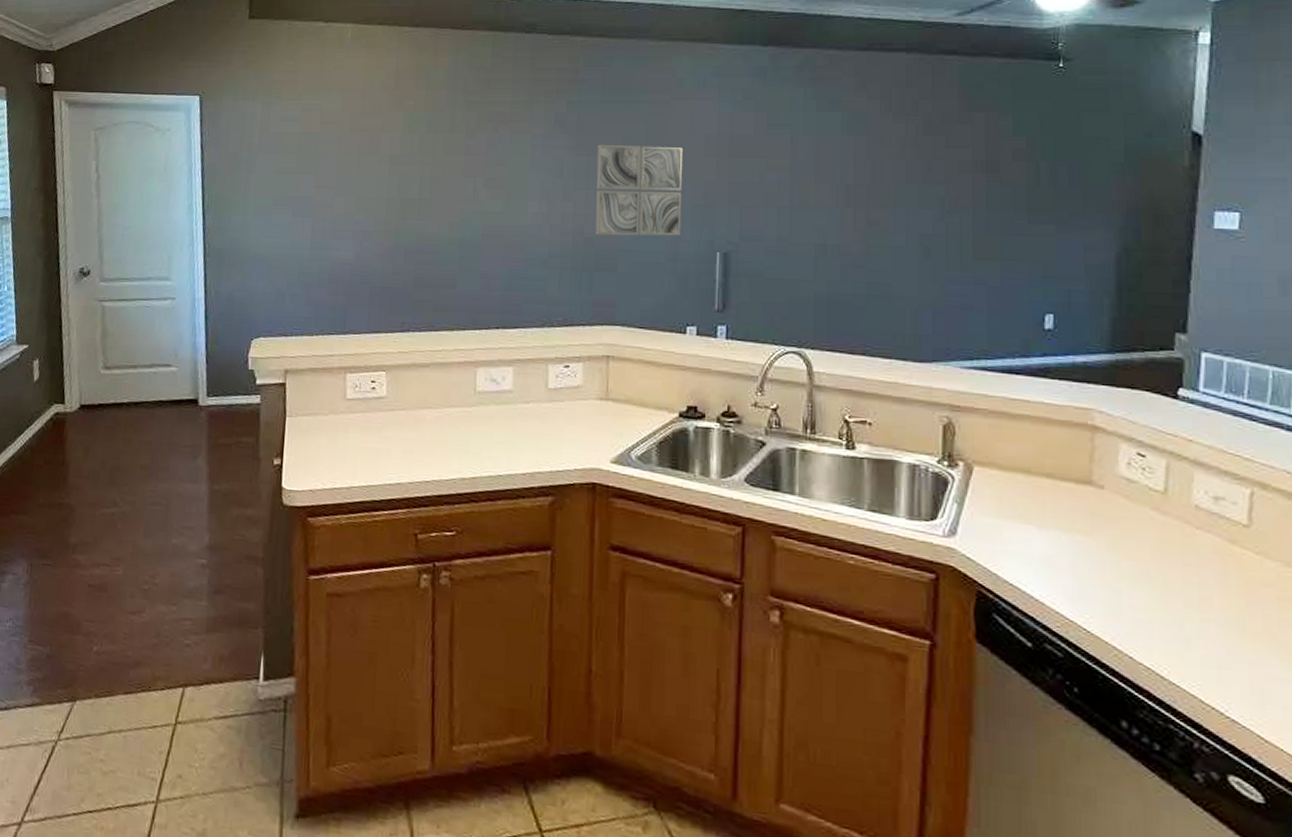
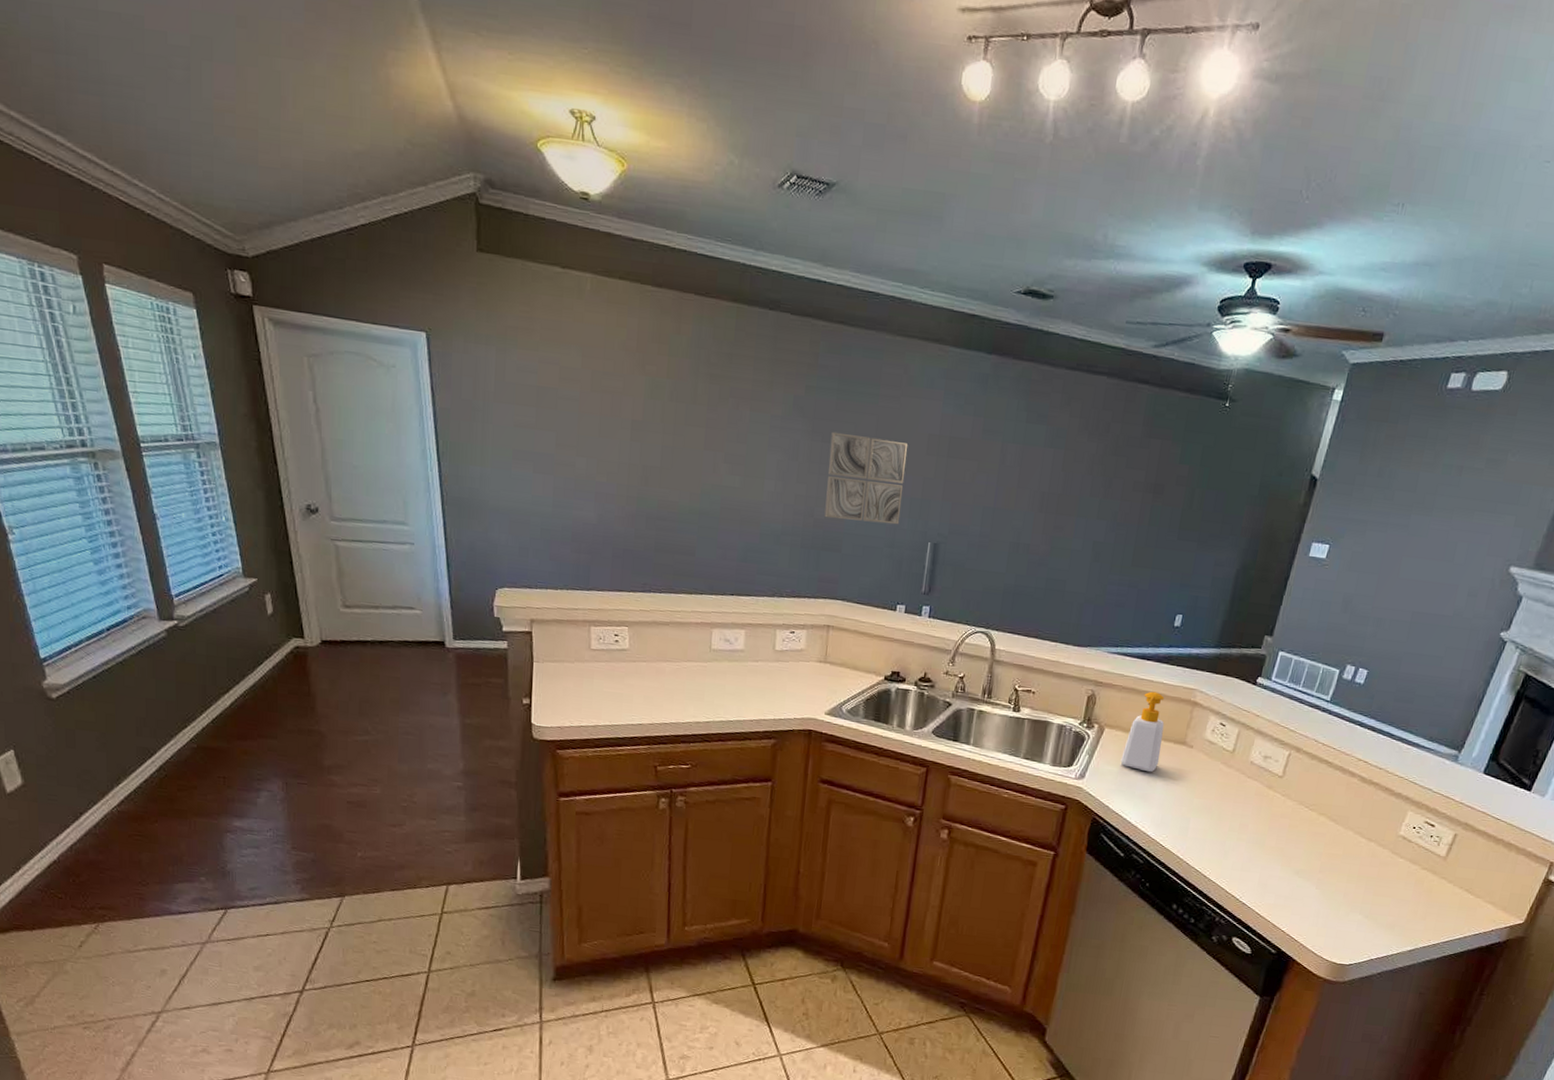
soap bottle: none [1003,414,1059,525] -> present [1120,691,1165,772]

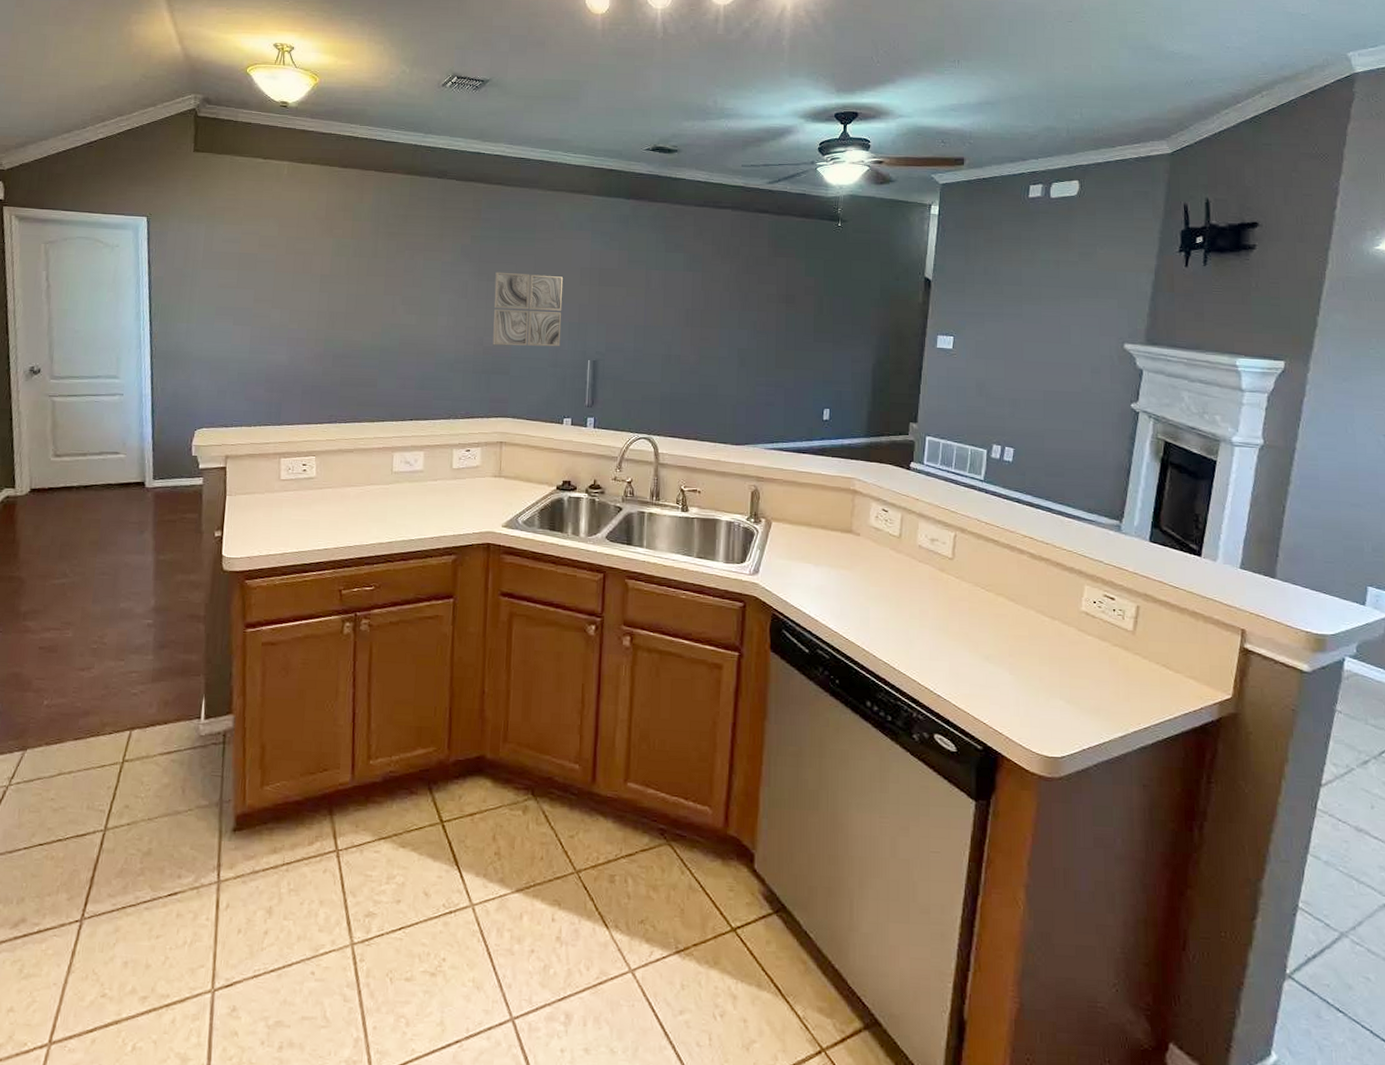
soap bottle: present [1120,691,1165,772] -> none [792,483,830,563]

